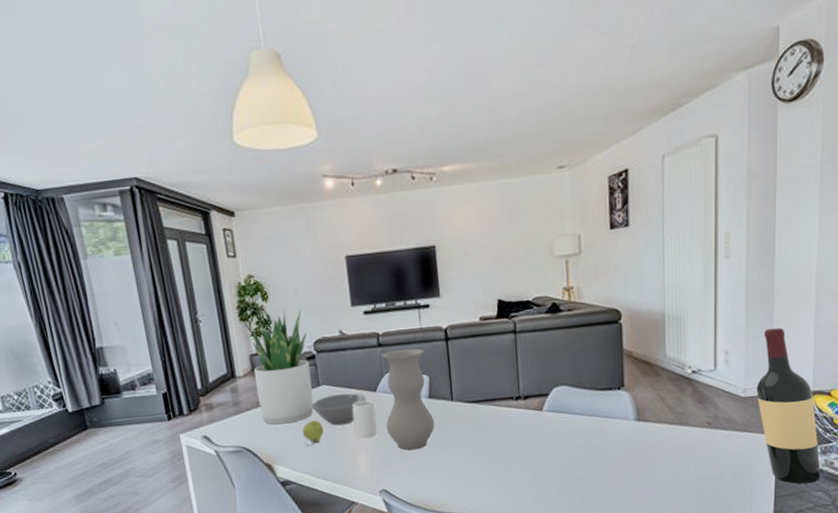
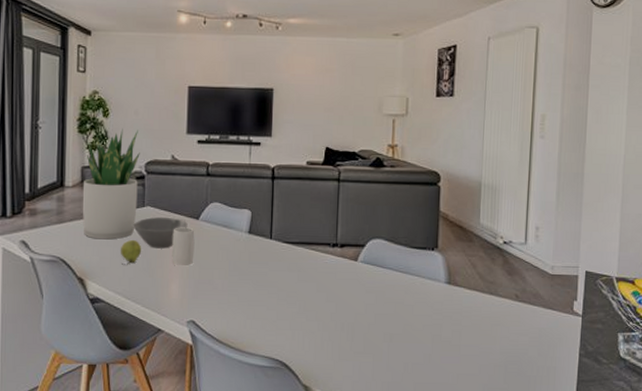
vase: present [382,348,435,451] -> none [203,181,251,284]
wine bottle: present [756,327,821,484] -> none [564,210,623,371]

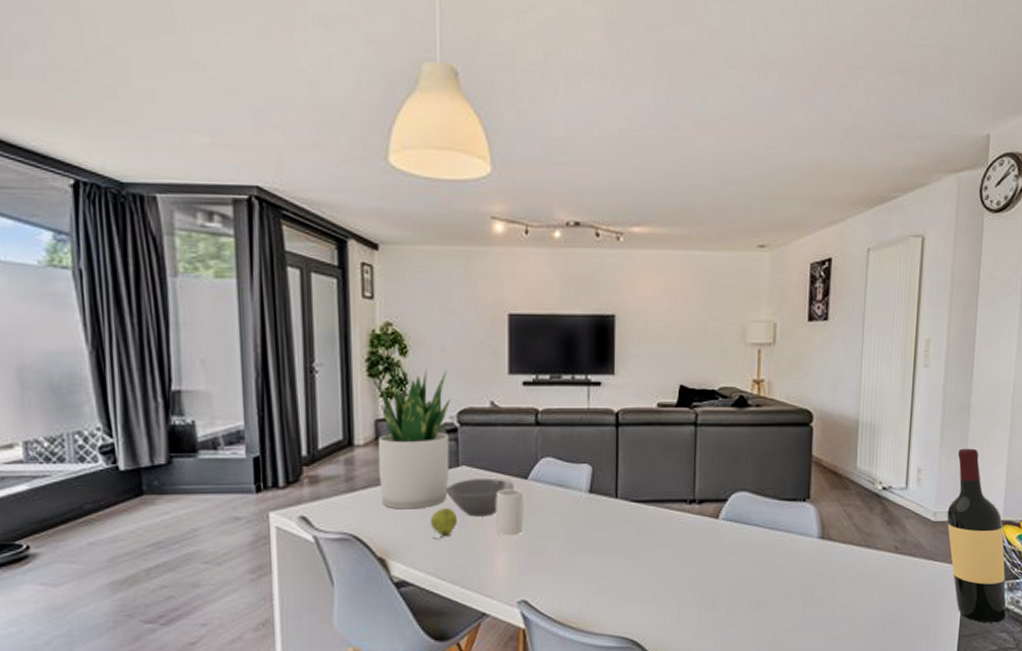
wine bottle: none [564,210,623,371] -> present [947,448,1007,623]

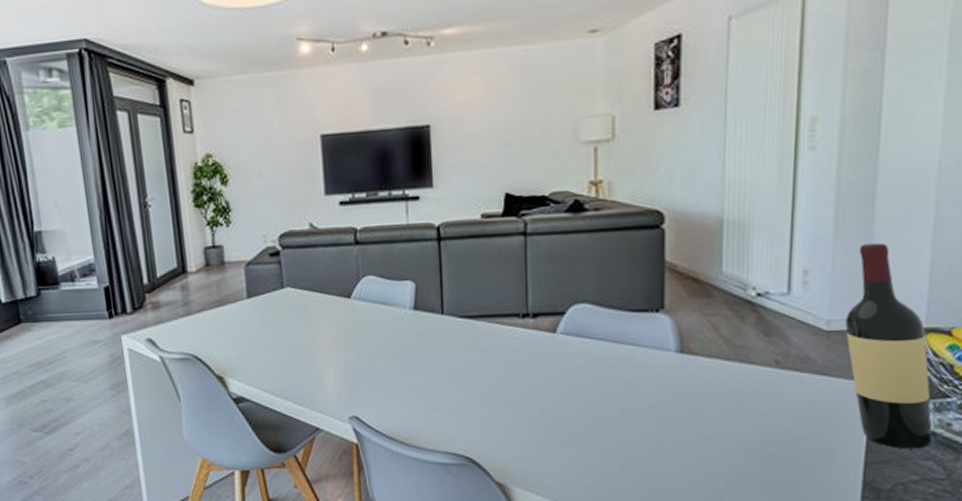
planter: present [377,369,450,510] -> none [207,196,275,331]
fruit: present [430,507,458,539] -> none [260,327,287,358]
bowl: present [445,479,514,517] -> none [272,298,338,336]
cup: present [496,489,524,537] -> none [320,308,350,355]

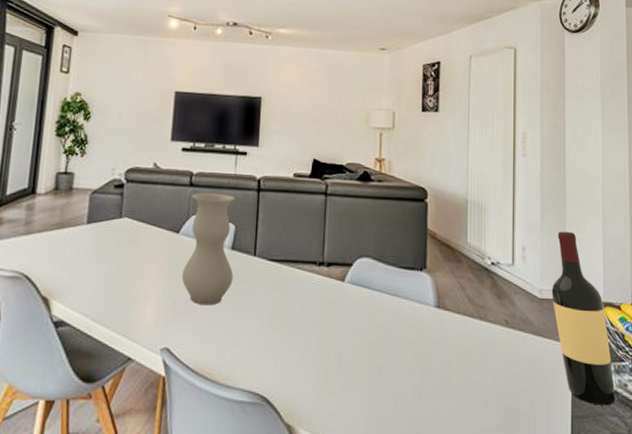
vase: none [359,248,420,371] -> present [181,192,235,306]

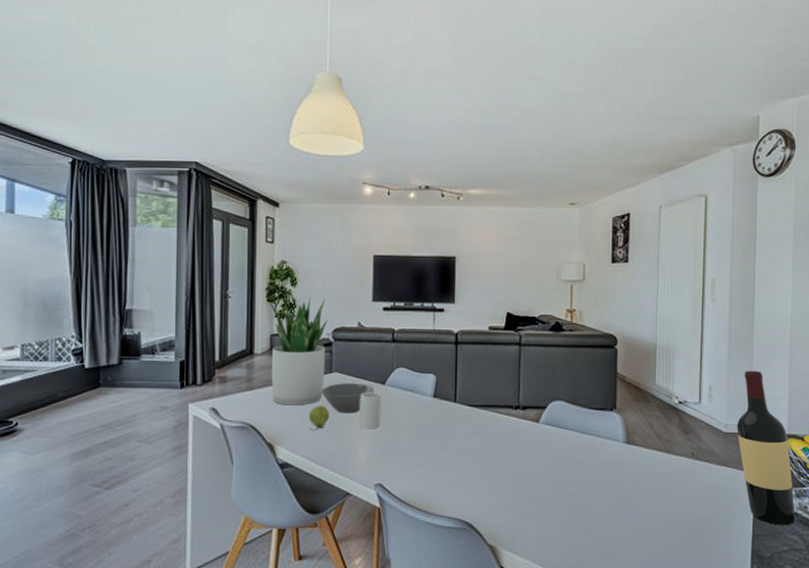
planter: none [52,132,121,254] -> present [271,296,327,406]
fruit: none [91,254,116,283] -> present [308,405,330,430]
bowl: none [107,230,167,265] -> present [321,383,374,414]
cup: none [147,241,174,286] -> present [359,392,381,431]
vase: present [181,192,235,306] -> none [389,347,436,447]

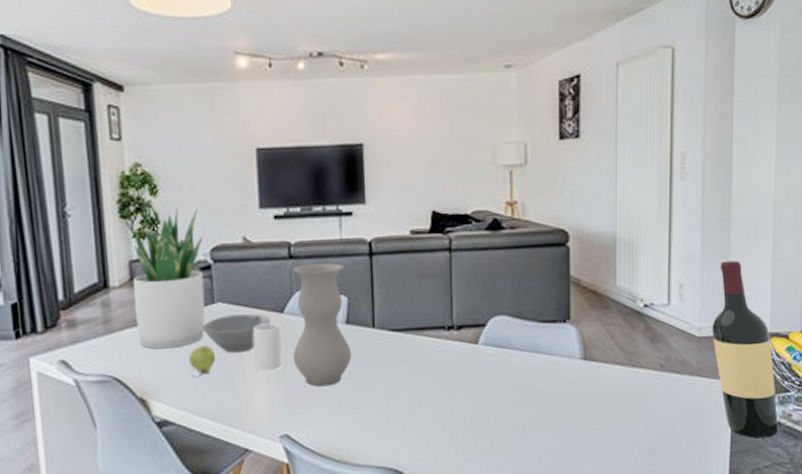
vase: none [389,347,436,447] -> present [292,263,352,387]

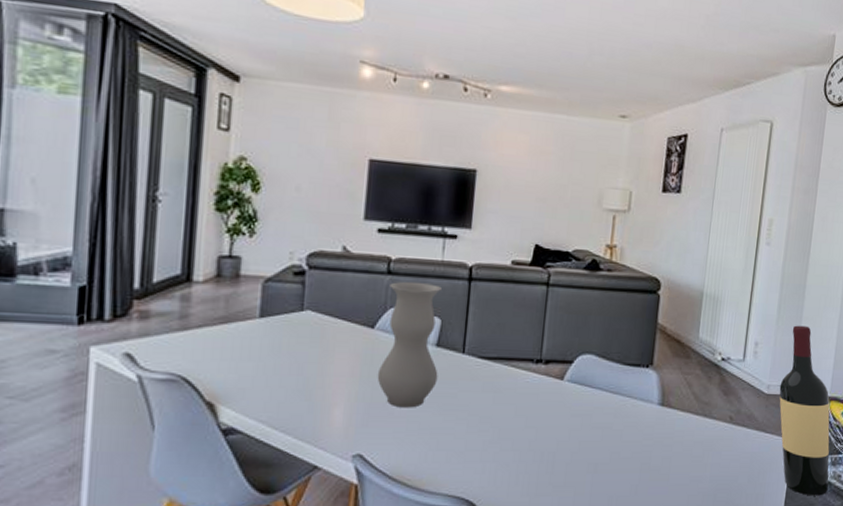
planter: present [132,208,205,350] -> none [216,208,301,353]
fruit: present [188,345,216,377] -> none [266,352,297,385]
bowl: present [202,314,271,353] -> none [286,324,360,365]
cup: present [252,323,282,372] -> none [336,337,368,387]

